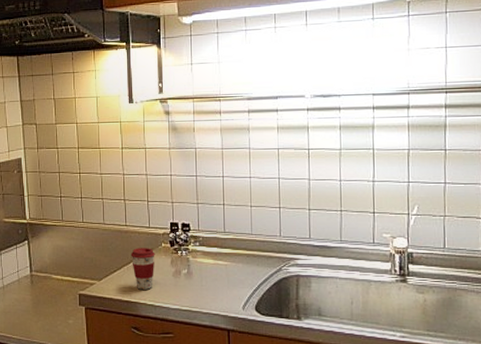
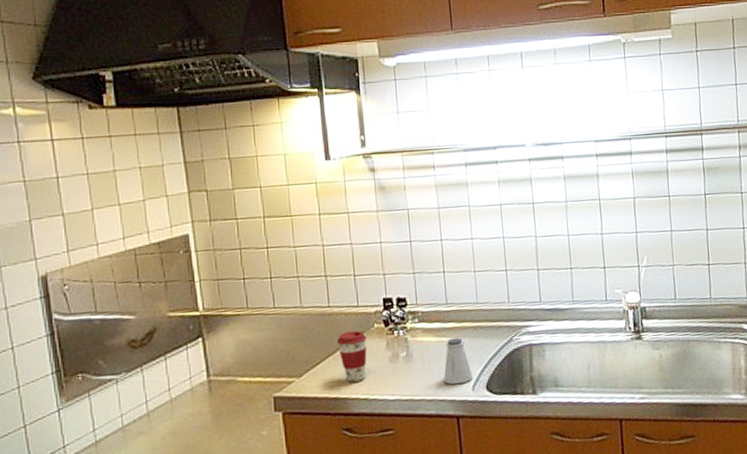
saltshaker: none [218,262,244,303] -> present [443,337,473,385]

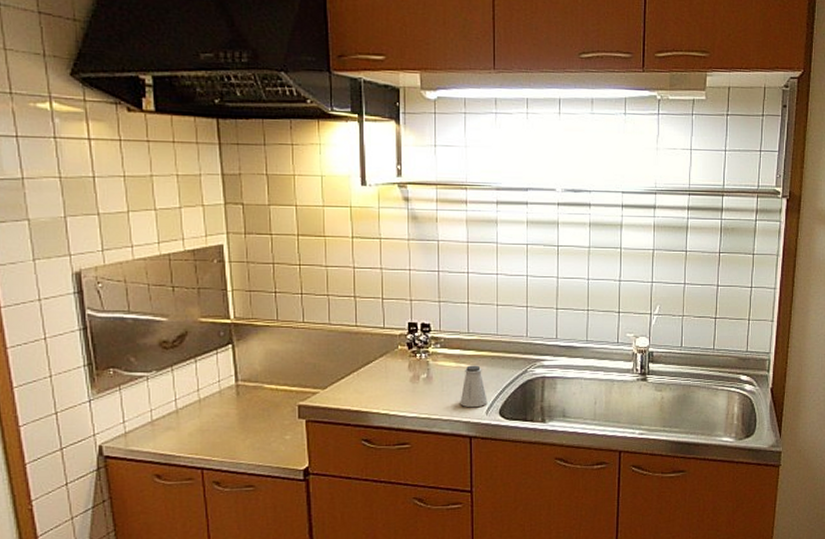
coffee cup: present [336,331,367,383] -> none [361,351,390,398]

